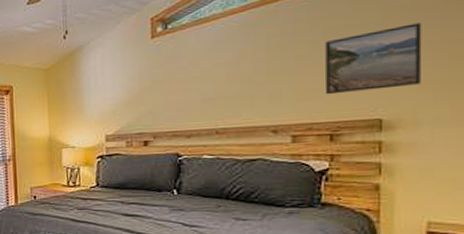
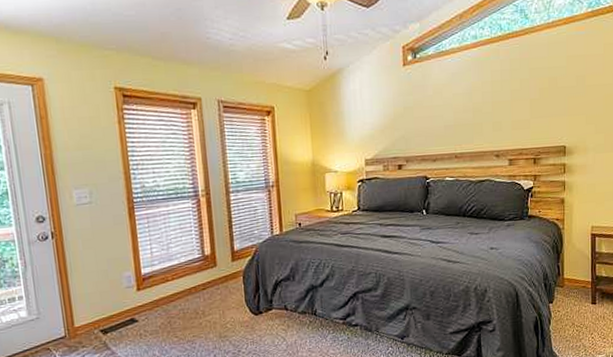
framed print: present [324,22,422,95] -> none [530,70,589,125]

